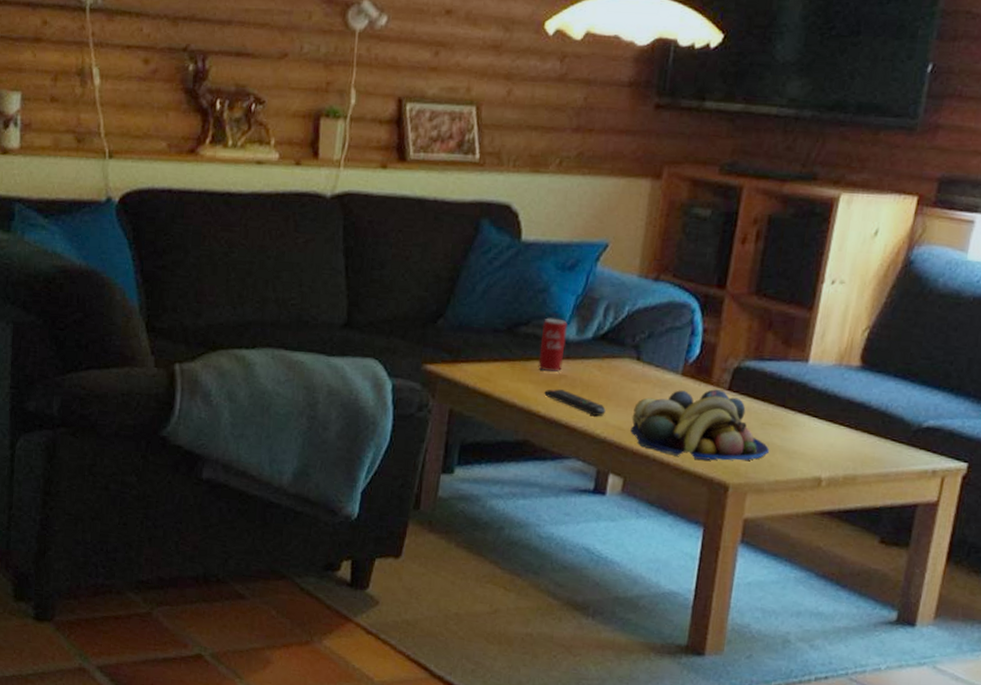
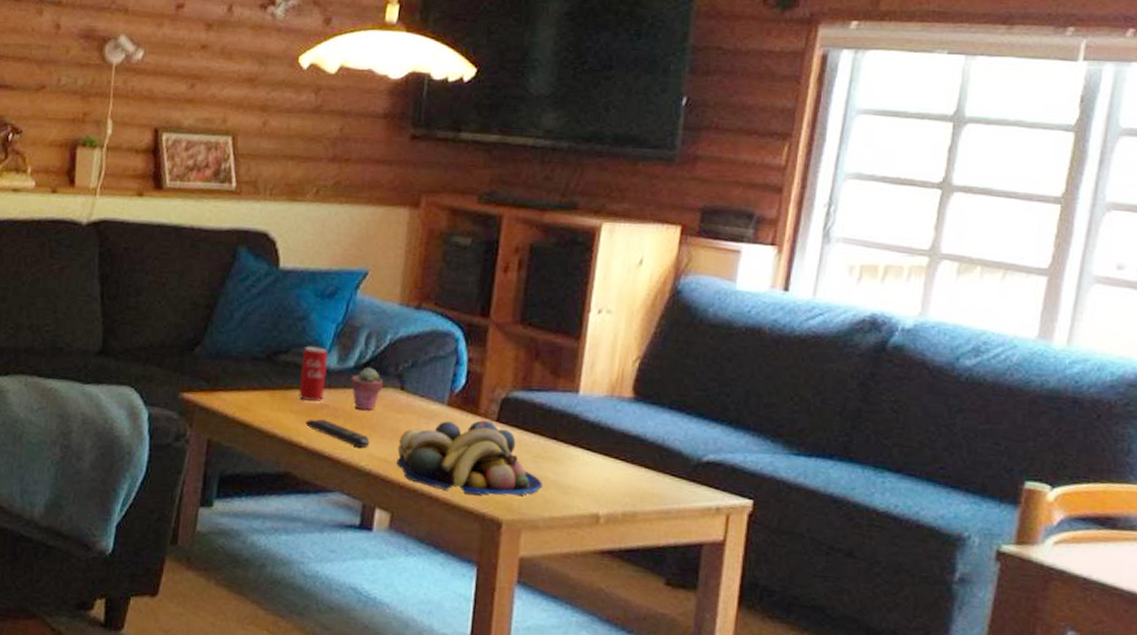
potted succulent: none [588,338,621,381] -> present [350,367,384,411]

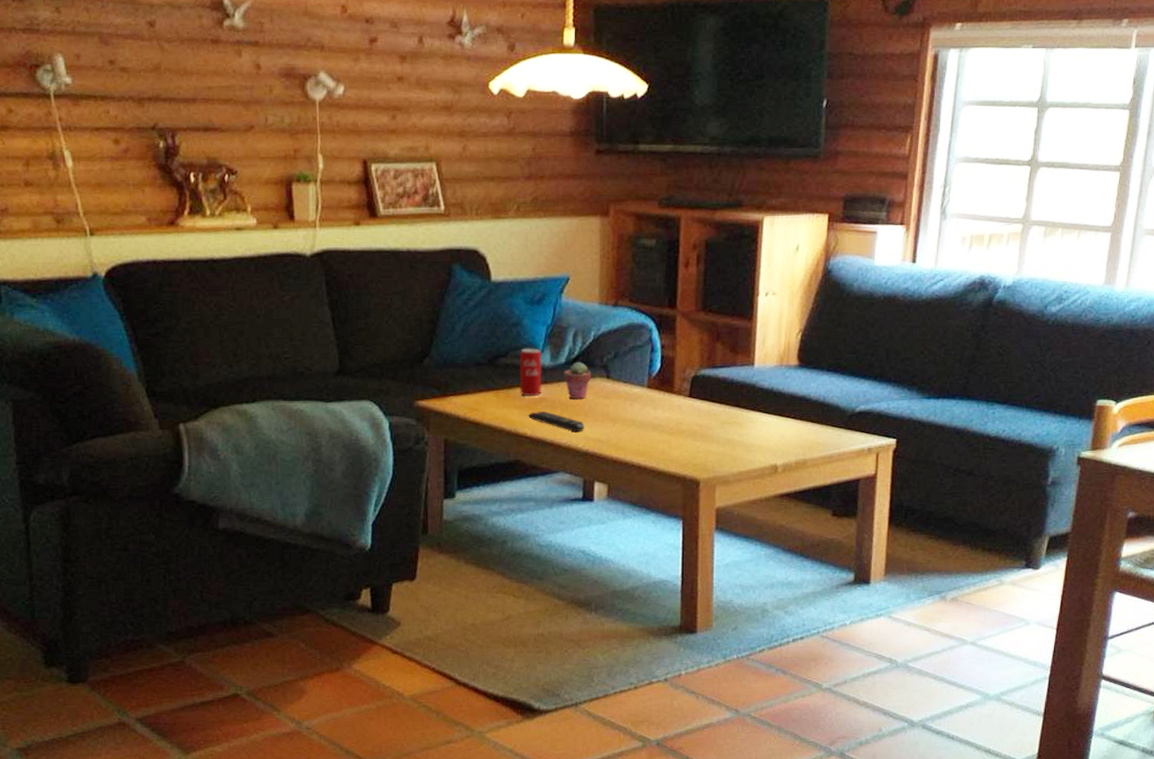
fruit bowl: present [396,420,543,495] -> none [608,397,731,461]

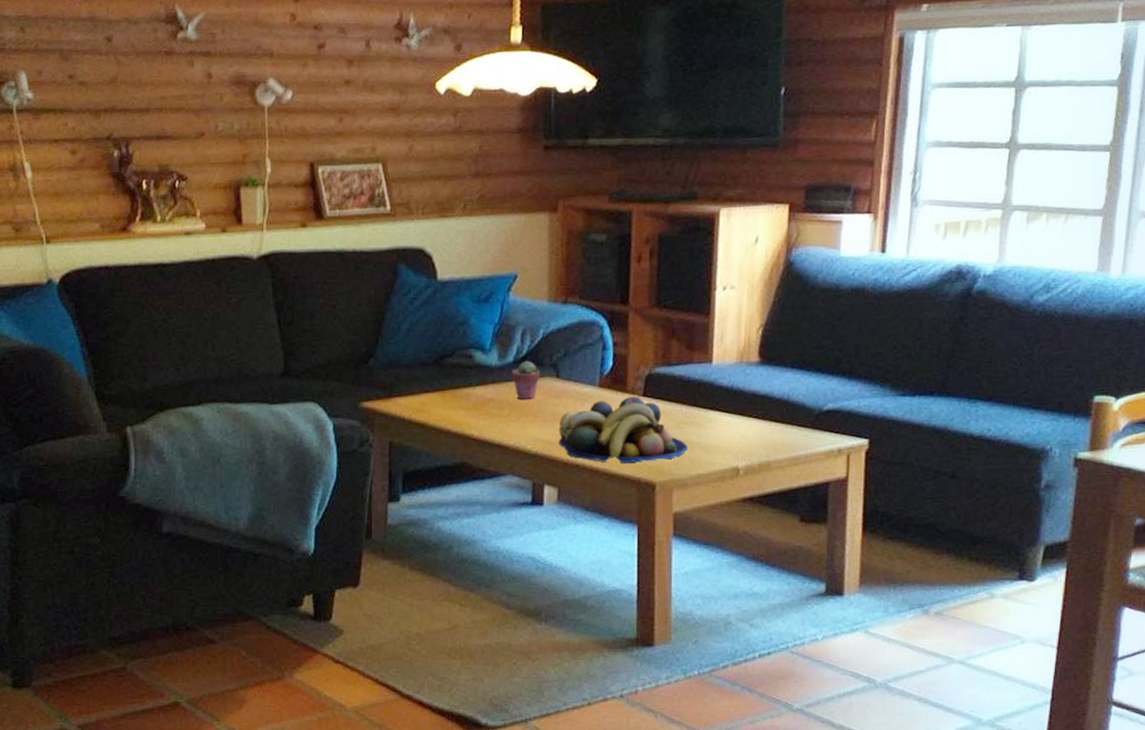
beverage can: present [519,348,542,396] -> none [466,347,489,396]
remote control: present [528,411,585,433] -> none [475,412,534,434]
fruit bowl: none [608,397,731,461] -> present [558,397,689,463]

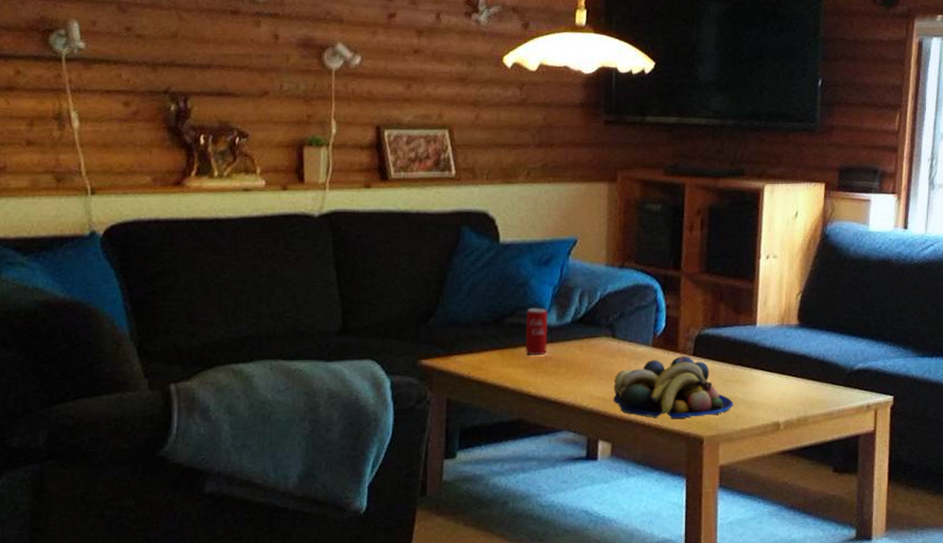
beverage can: none [466,347,489,396] -> present [525,308,548,355]
potted succulent: present [510,360,541,400] -> none [568,321,597,359]

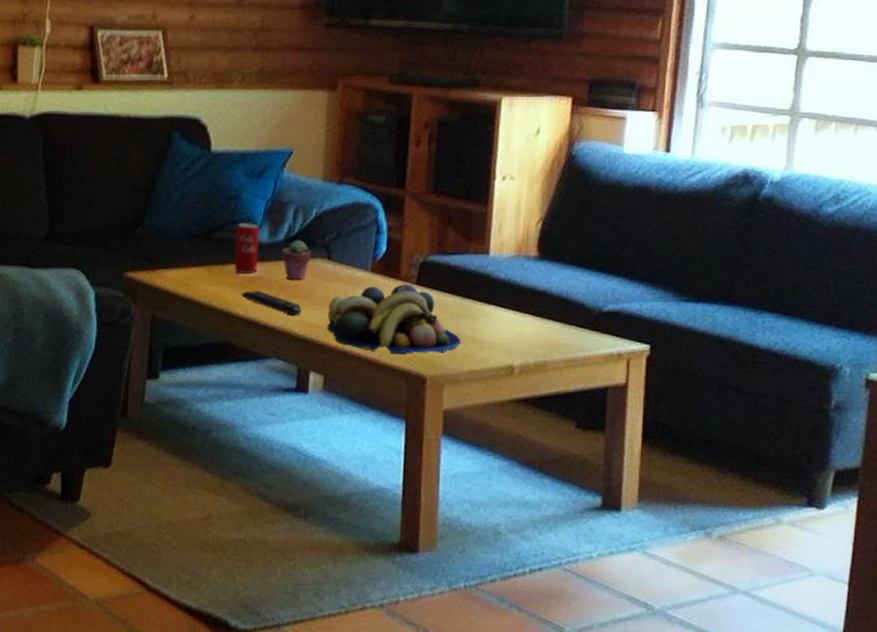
remote control: none [533,370,590,391] -> present [242,291,302,316]
potted succulent: none [568,321,597,359] -> present [280,239,312,281]

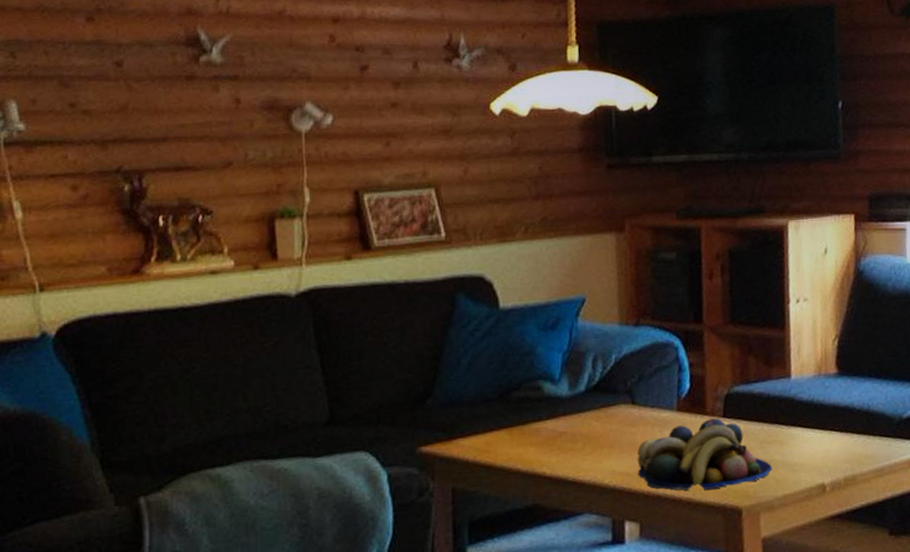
beverage can: present [234,222,260,274] -> none [533,377,560,431]
remote control: present [242,291,302,316] -> none [546,446,611,467]
potted succulent: present [280,239,312,281] -> none [583,388,615,431]

